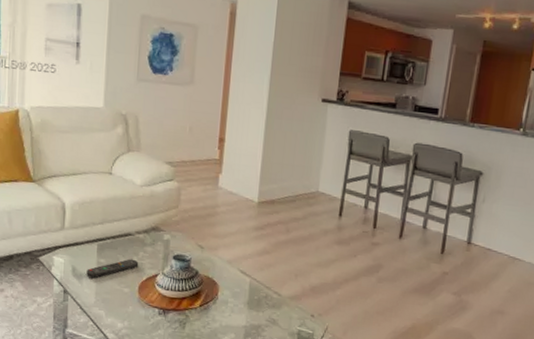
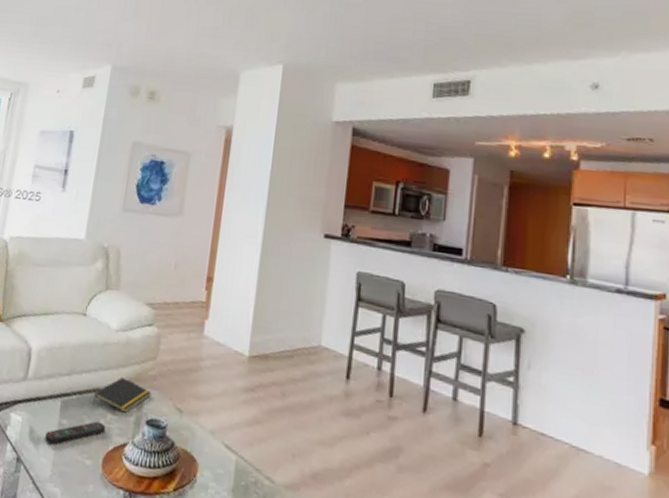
notepad: none [126,224,176,251] -> present [93,377,152,413]

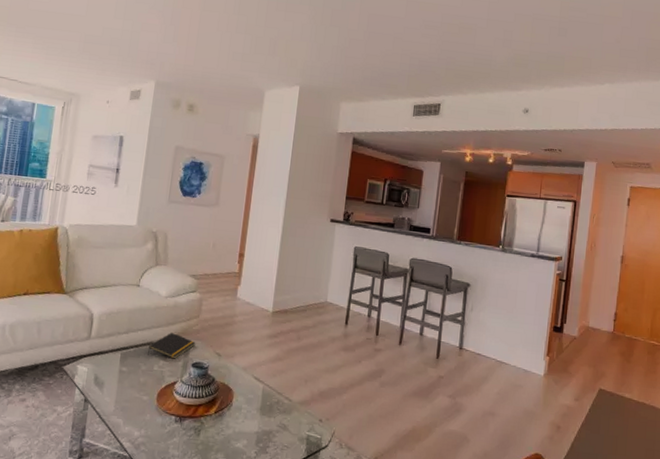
remote control: present [45,421,106,445] -> none [108,367,159,387]

